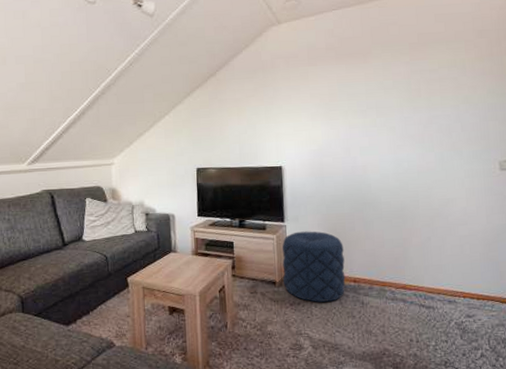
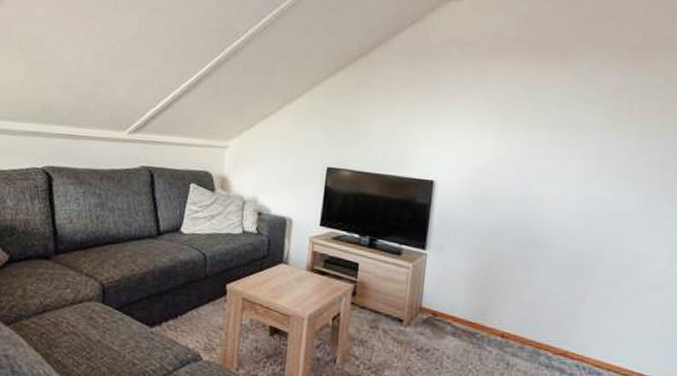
pouf: present [282,231,346,302] -> none [413,263,496,356]

